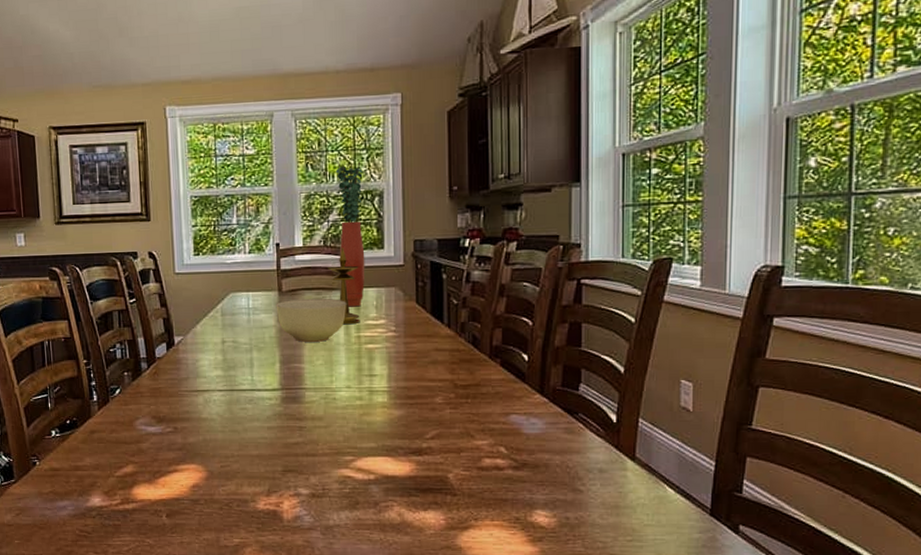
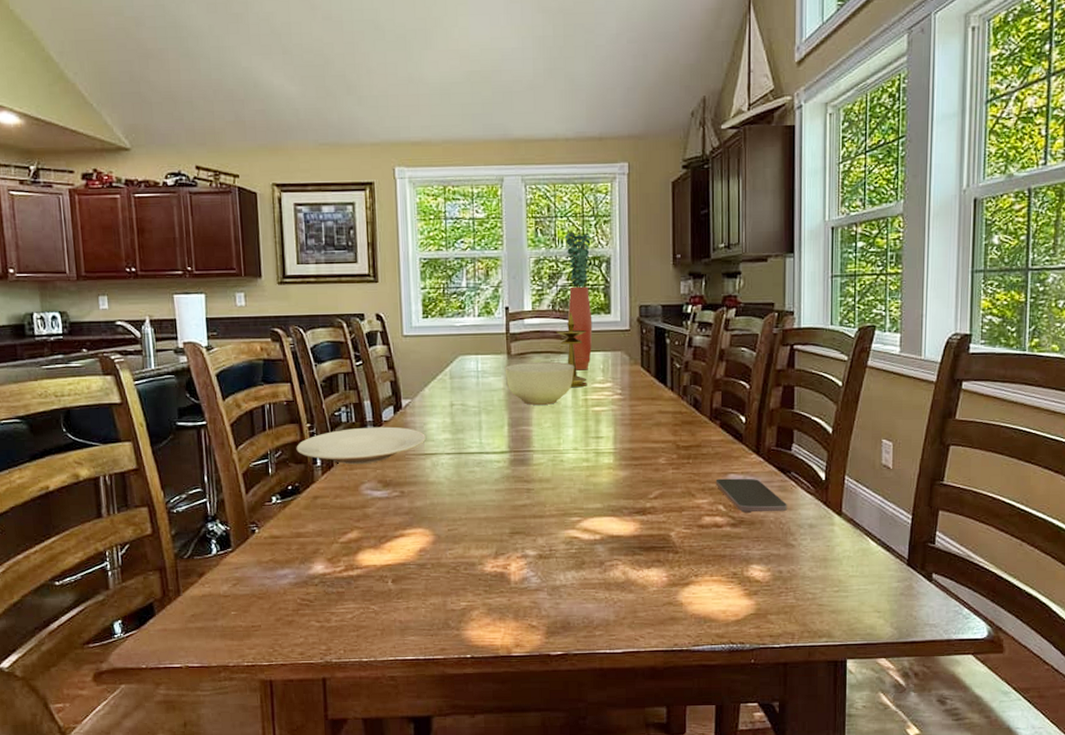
plate: none [73,363,199,400] -> present [296,426,427,465]
smartphone: none [496,419,575,455] -> present [715,478,788,513]

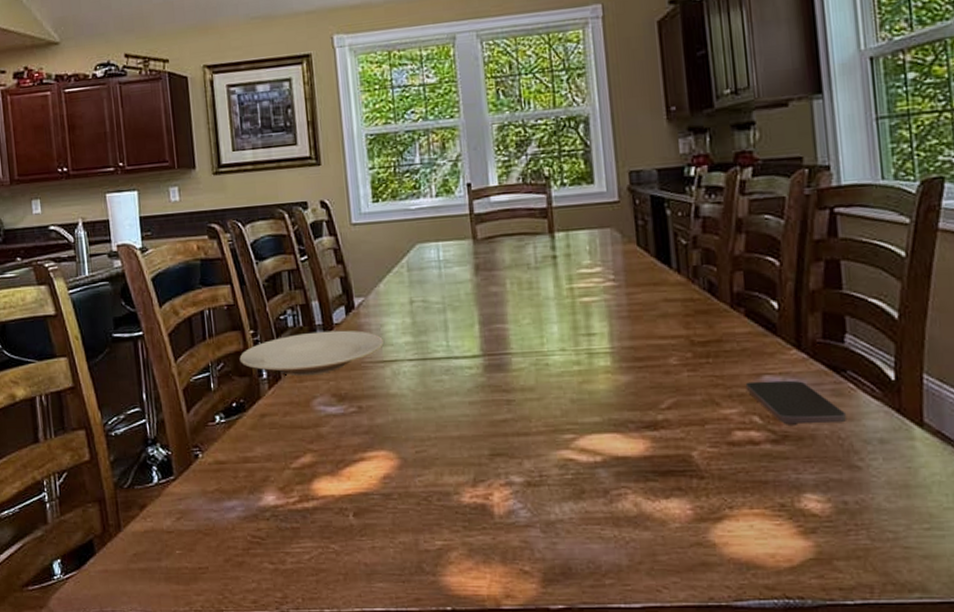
bowl: present [505,361,575,405] -> none [470,245,555,298]
candlestick: present [556,312,587,388] -> none [529,184,572,275]
vase: present [564,226,593,371] -> none [531,84,574,254]

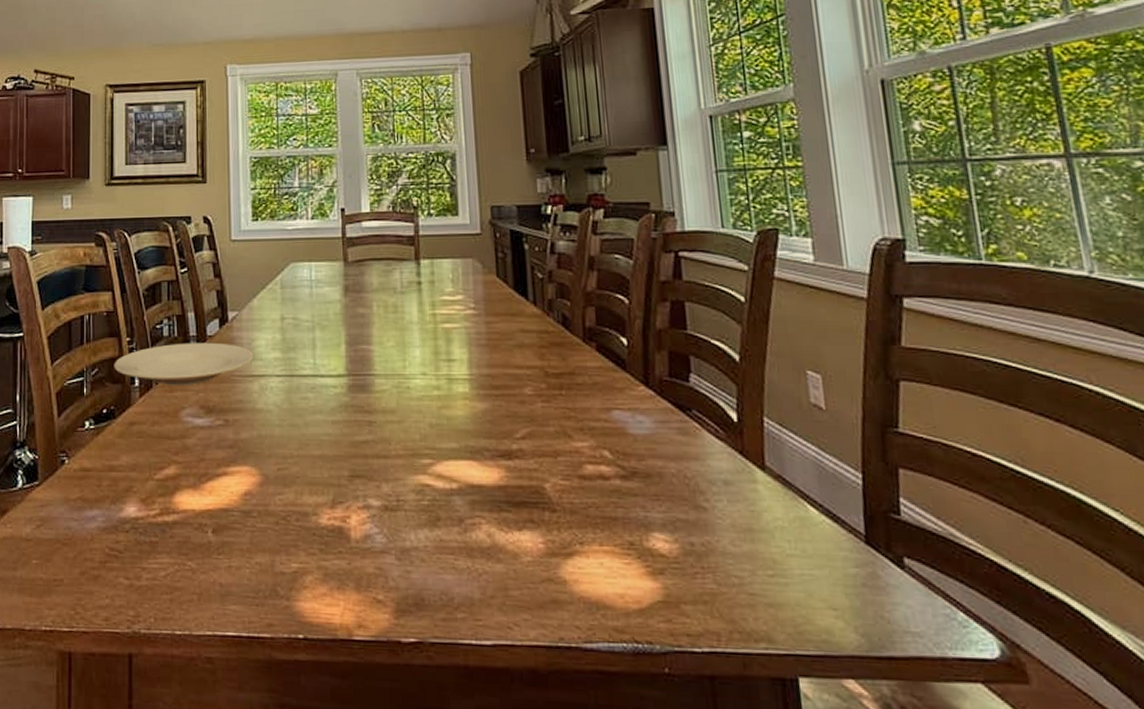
smartphone: present [745,380,848,425] -> none [596,416,693,462]

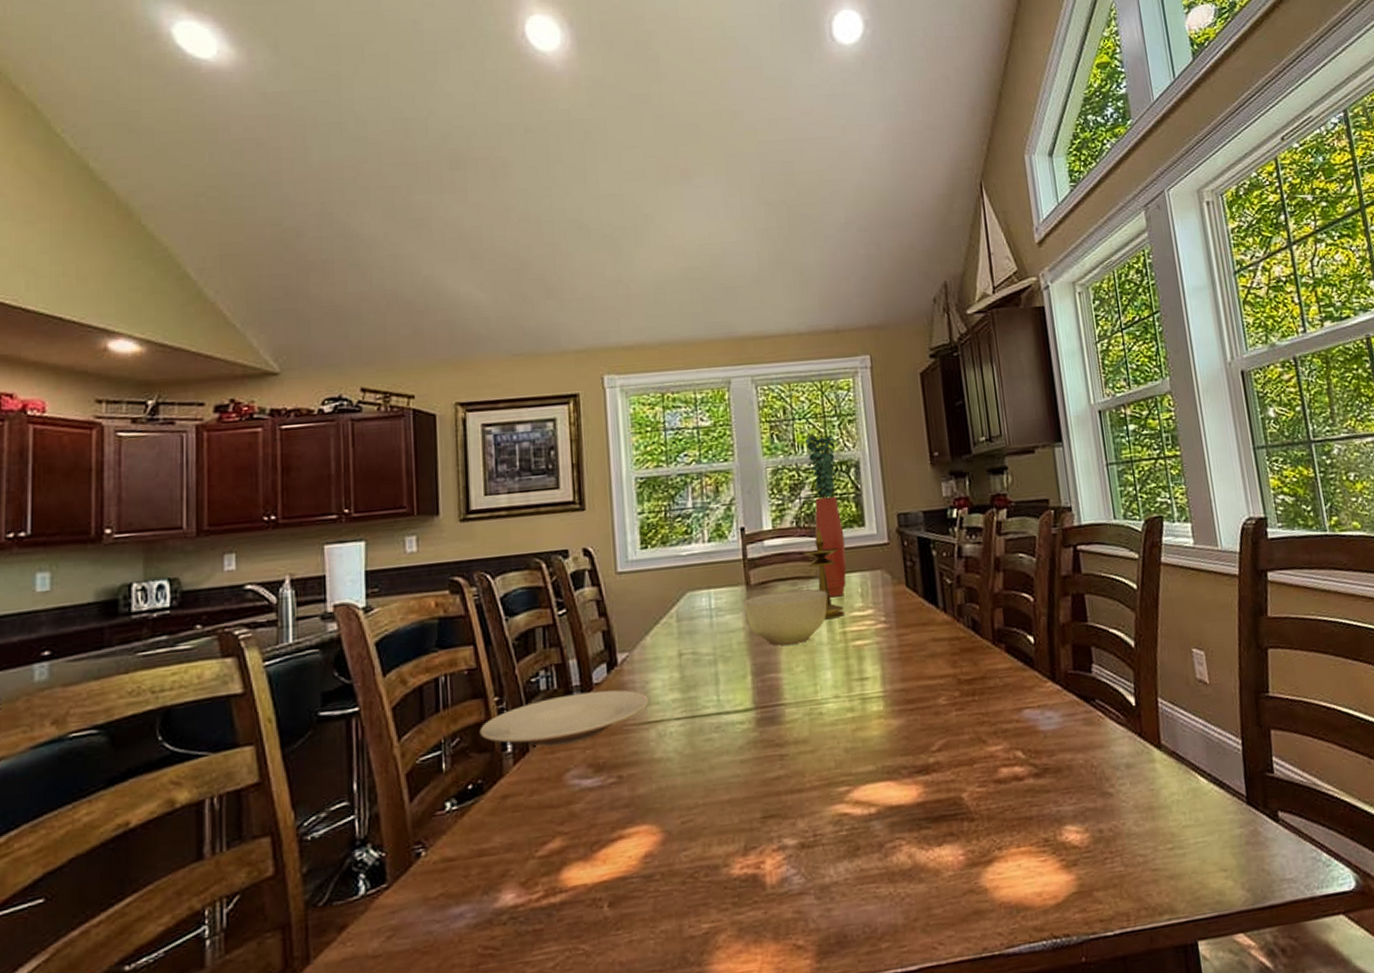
bowl: none [341,269,420,320] -> present [743,589,828,646]
candlestick: none [398,214,435,301] -> present [803,527,845,620]
vase: none [403,121,439,280] -> present [804,429,847,598]

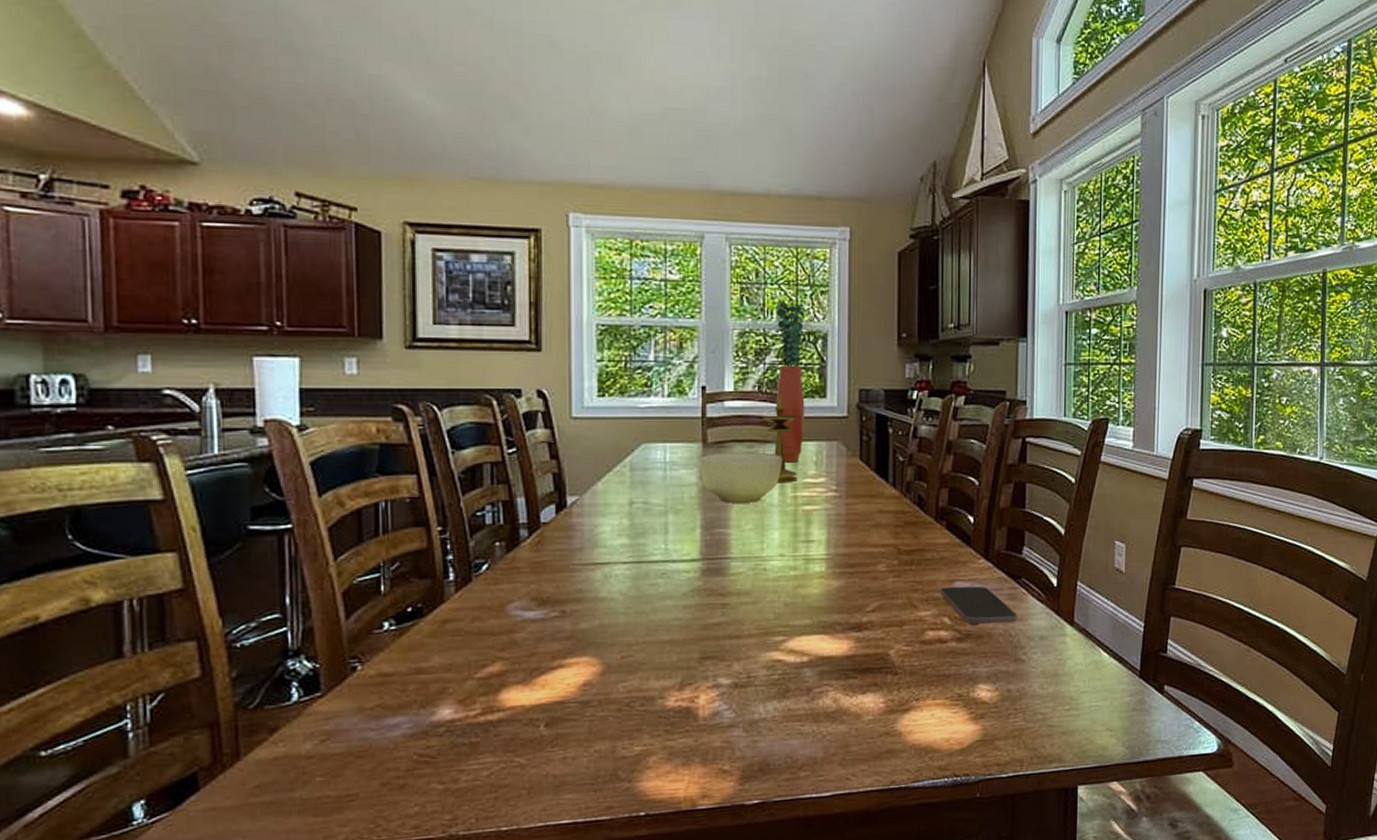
plate: present [479,689,650,747] -> none [421,530,598,579]
smartphone: none [1008,712,1098,758] -> present [940,586,1018,625]

